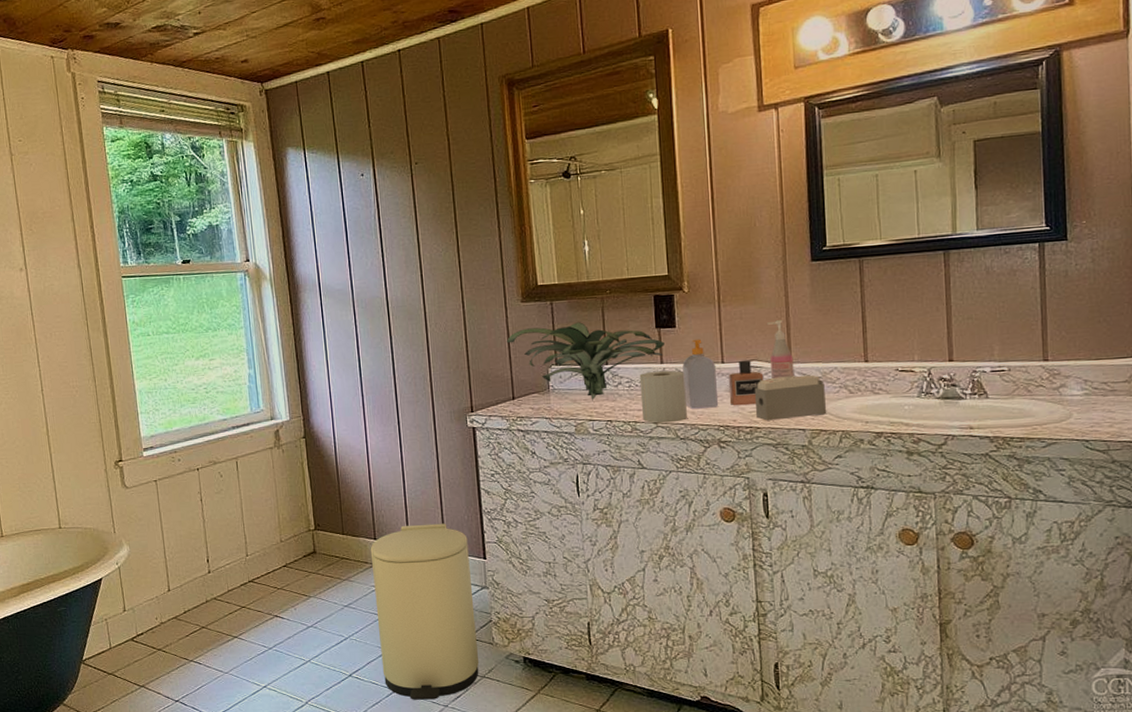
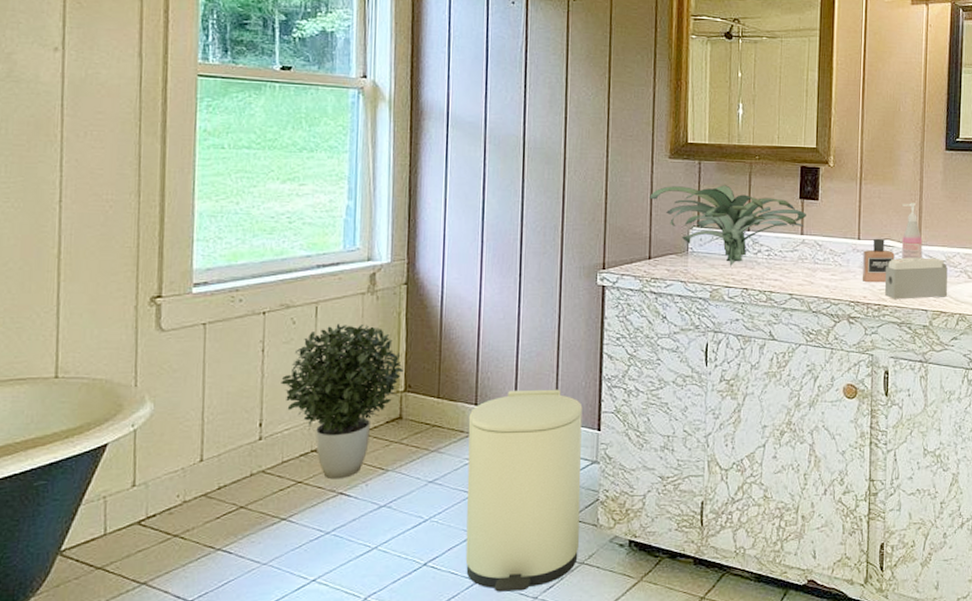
potted plant: none [218,474,312,605] -> present [281,323,403,480]
toilet paper roll: present [639,370,687,424] -> none [778,241,822,295]
soap bottle: present [682,339,719,410] -> none [820,213,852,284]

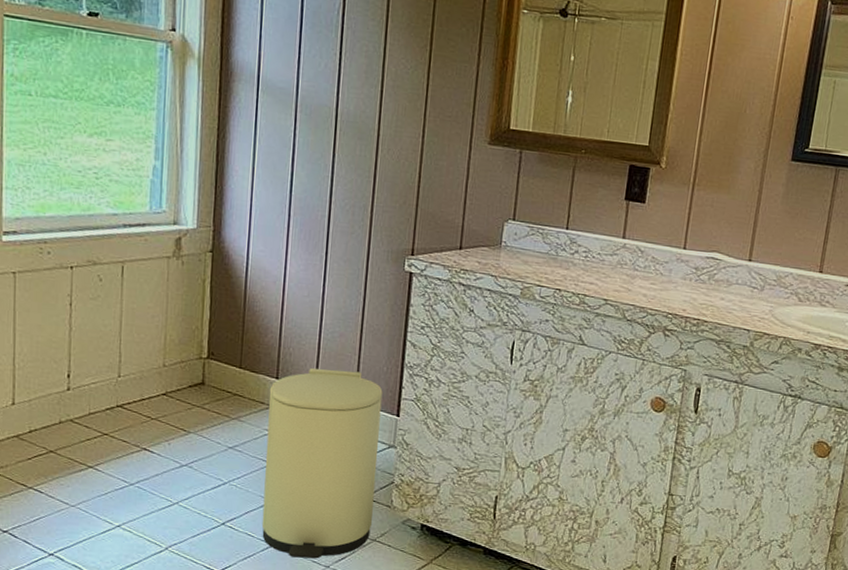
potted plant: present [281,323,403,480] -> none [88,285,207,436]
decorative plant: present [648,185,806,267] -> none [464,174,631,266]
perfume: present [862,238,895,283] -> none [683,249,722,298]
battery: present [884,257,948,299] -> none [706,272,778,319]
soap dispenser: present [901,203,923,259] -> none [729,215,754,276]

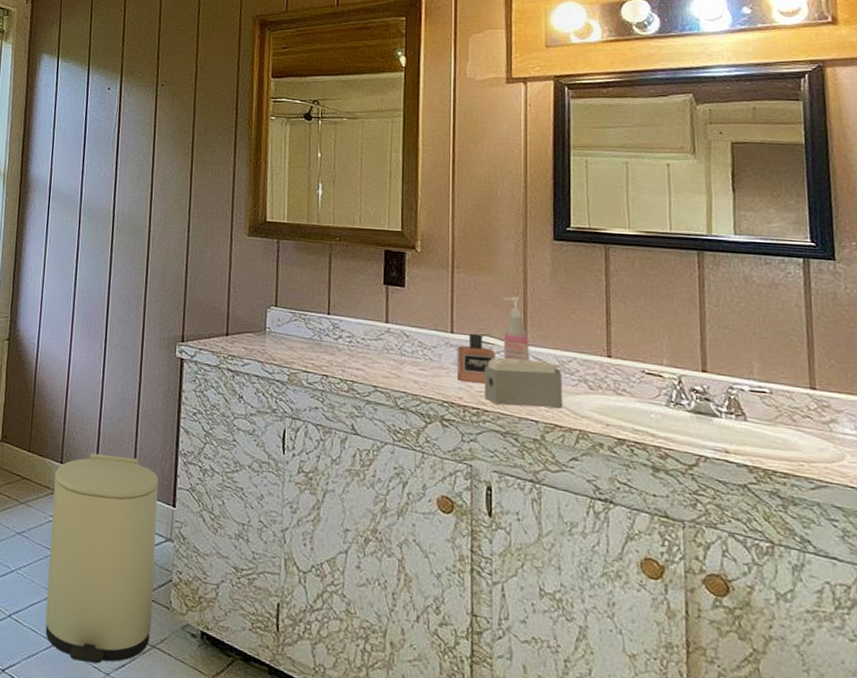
perfume: none [683,249,722,298] -> present [456,333,495,385]
battery: none [706,272,778,319] -> present [484,357,562,409]
soap dispenser: none [729,215,754,276] -> present [501,296,529,361]

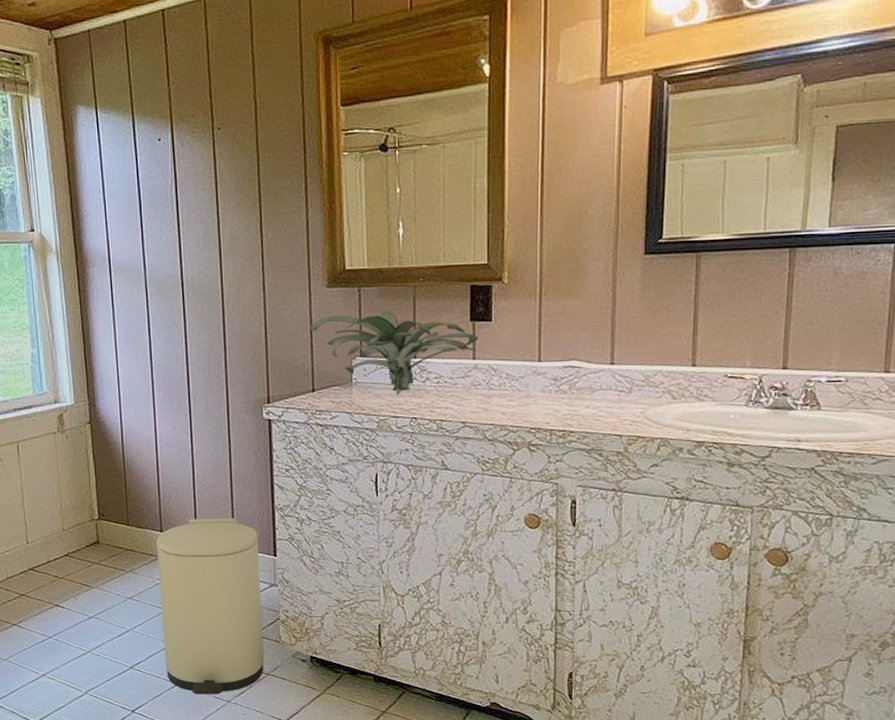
decorative plant: none [227,263,391,351] -> present [308,311,478,397]
perfume: present [456,333,495,385] -> none [543,359,582,408]
battery: present [484,357,562,409] -> none [570,377,647,425]
soap dispenser: present [501,296,529,361] -> none [589,317,616,380]

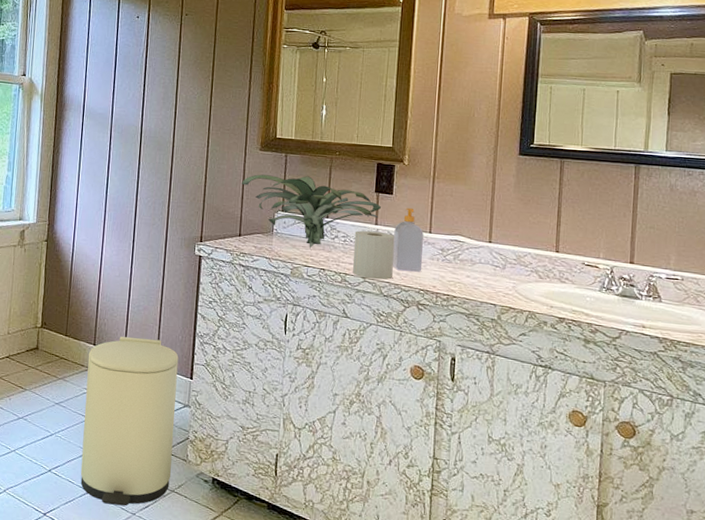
toilet paper roll: none [449,367,498,423] -> present [352,230,395,280]
soap bottle: none [496,334,532,410] -> present [392,207,424,273]

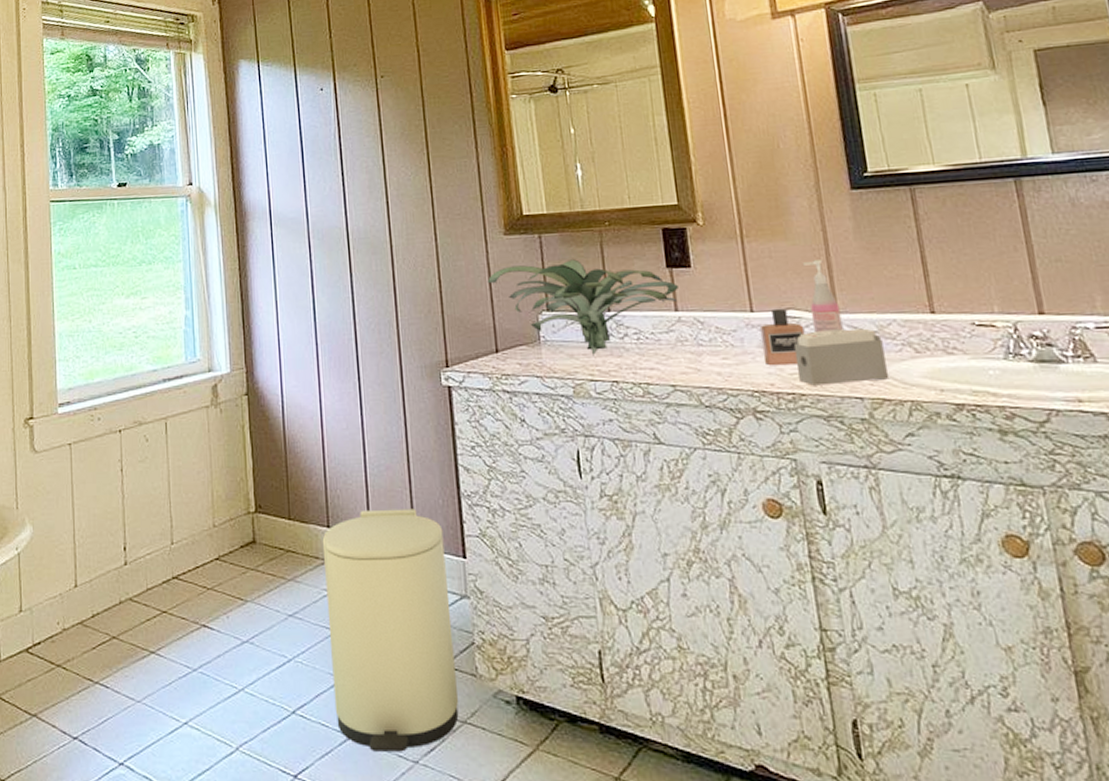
toilet paper roll: present [352,230,395,280] -> none [649,320,712,386]
soap bottle: present [392,207,424,273] -> none [702,281,751,370]
perfume: none [432,233,465,275] -> present [759,308,805,366]
battery: none [454,253,518,294] -> present [793,328,888,386]
soap dispenser: none [471,202,493,256] -> present [802,260,843,332]

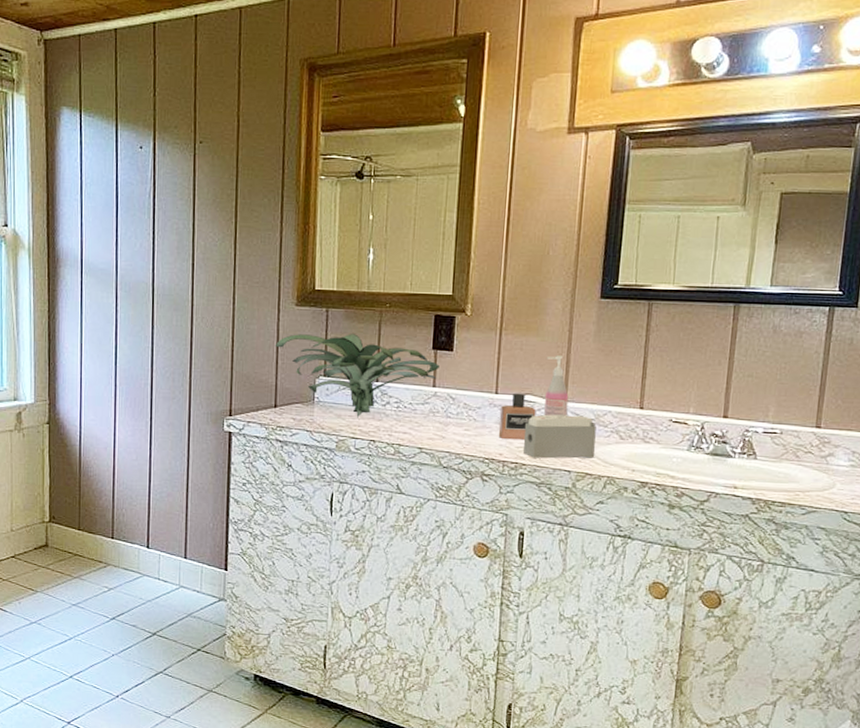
pedal bin: present [322,508,459,752] -> none [105,527,210,710]

